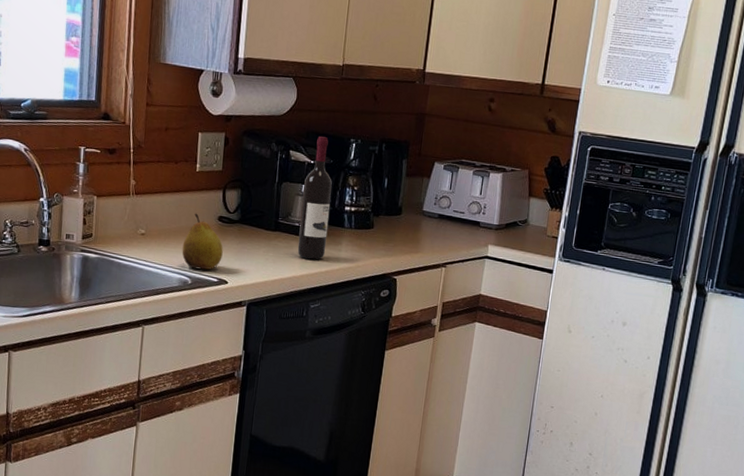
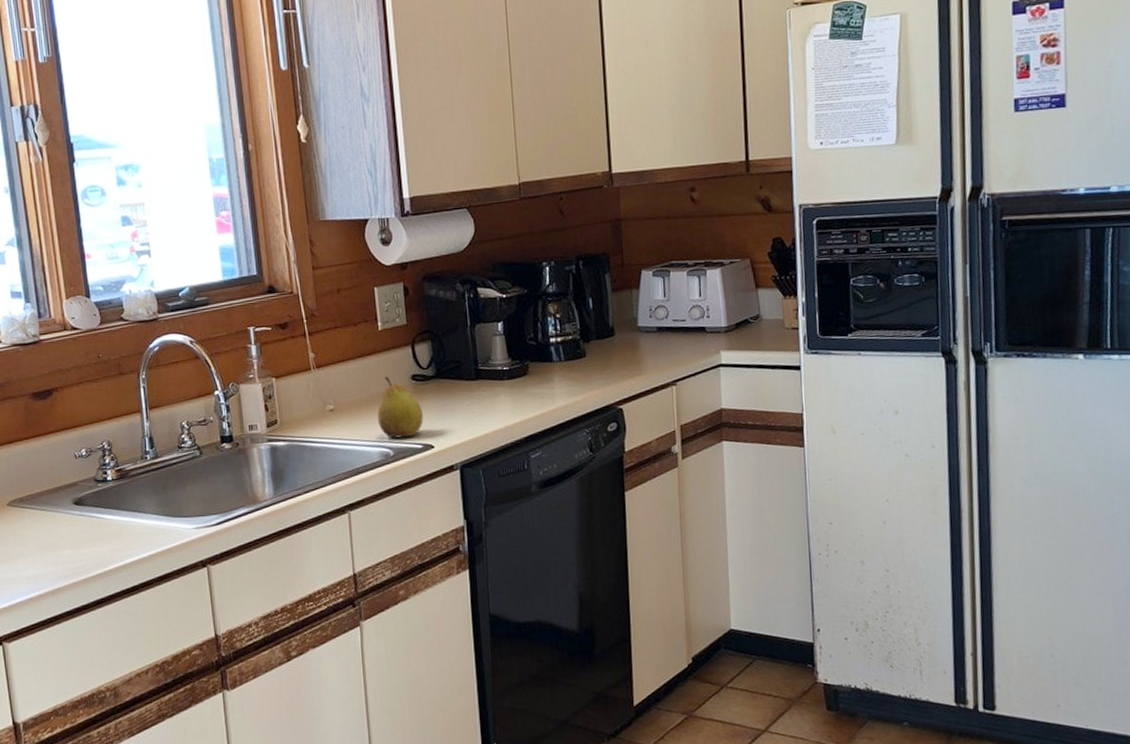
wine bottle: present [297,136,332,260] -> none [499,266,537,405]

